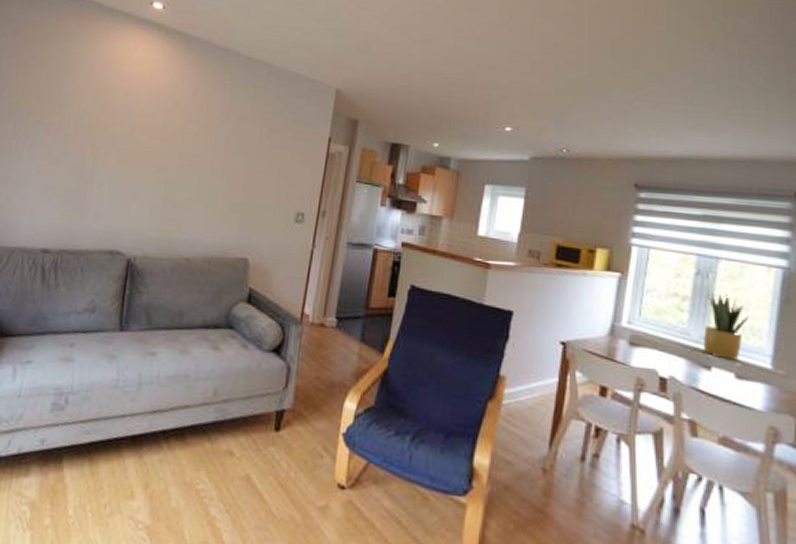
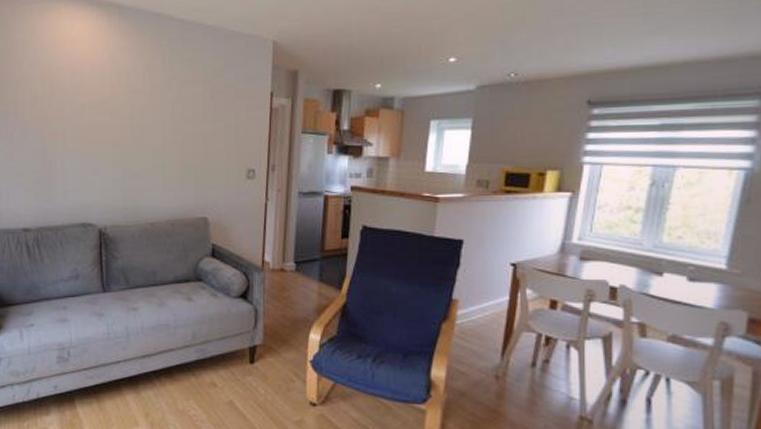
planter: present [703,292,749,361] -> none [655,201,706,265]

